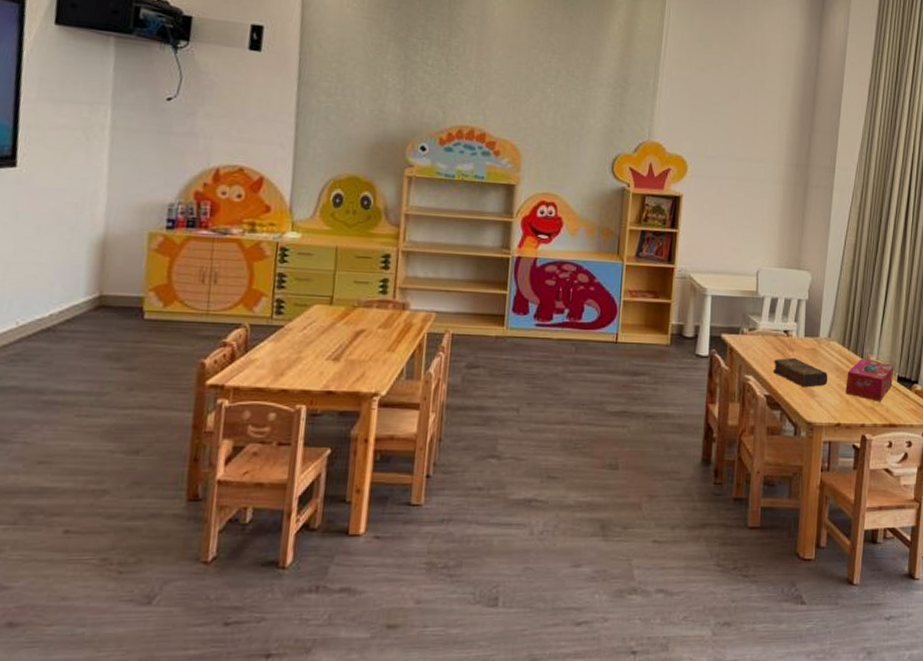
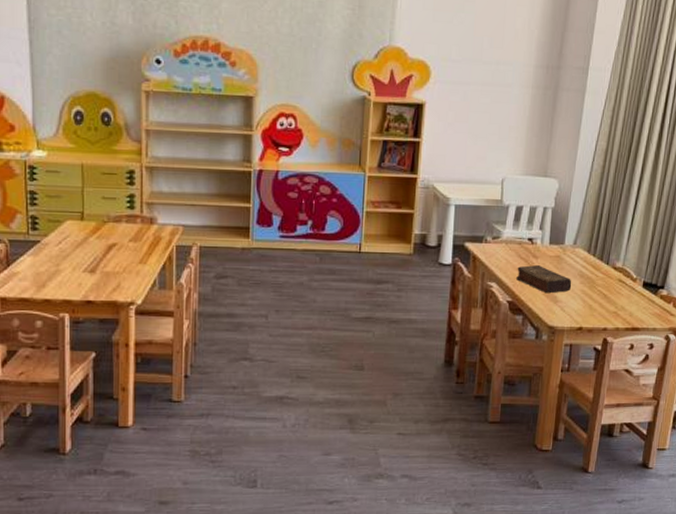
tissue box: present [845,358,894,402] -> none [589,265,640,306]

